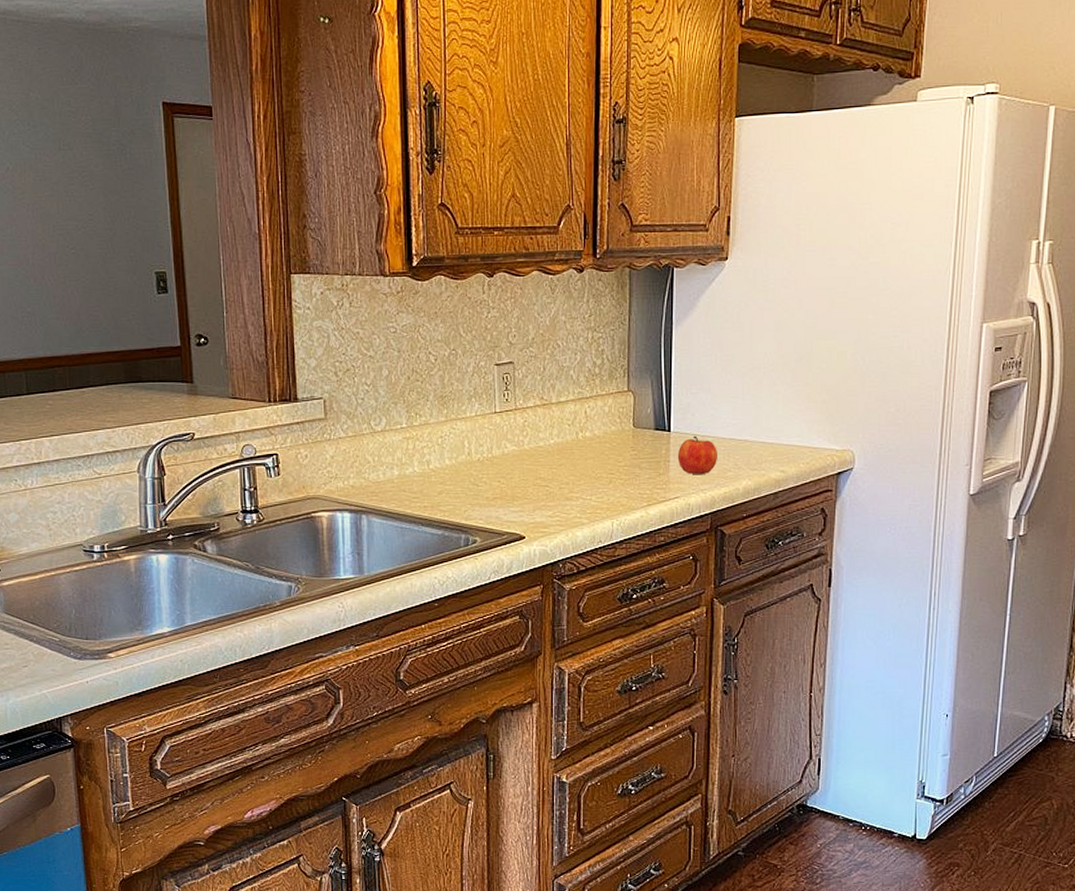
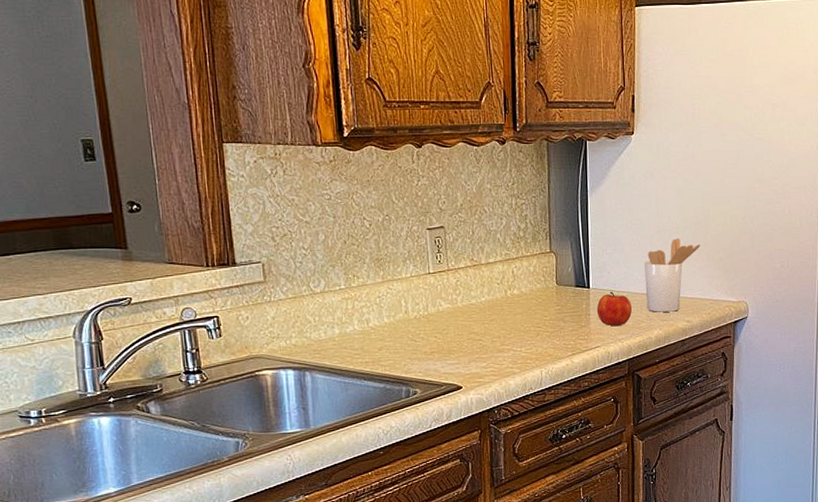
utensil holder: none [734,377,801,460] -> present [644,238,701,312]

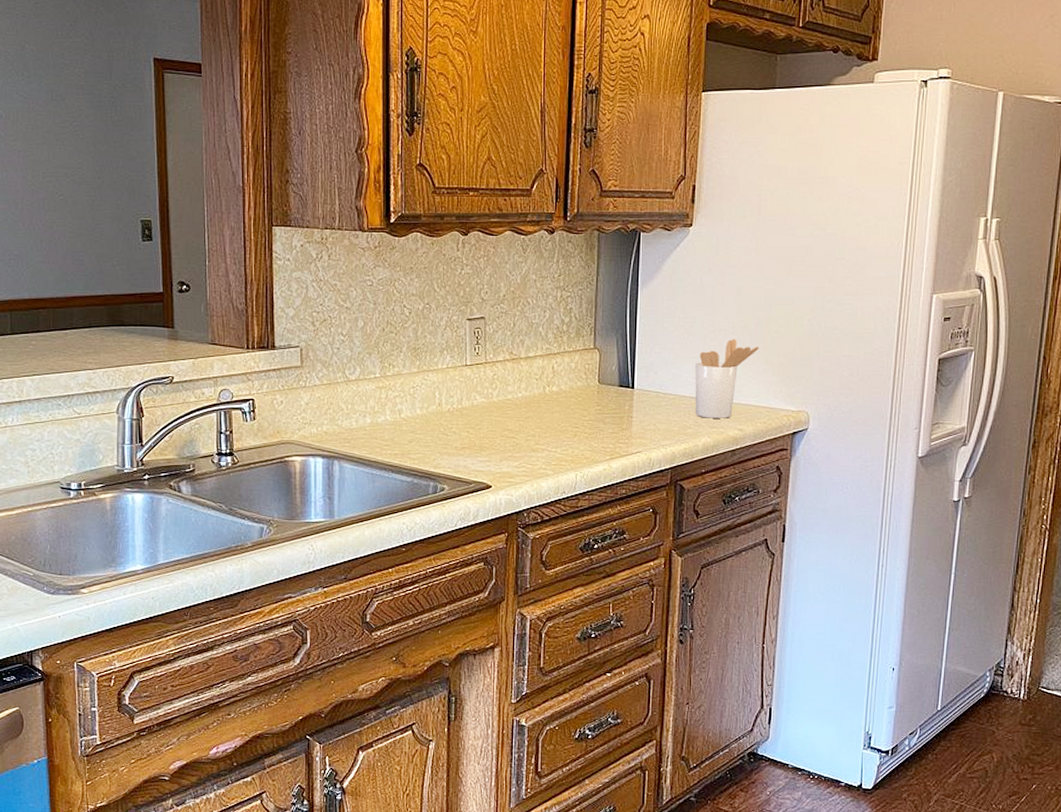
fruit: present [596,291,632,326] -> none [640,393,678,430]

